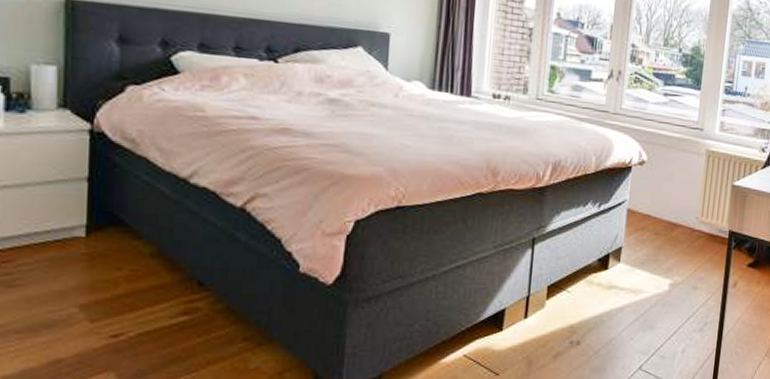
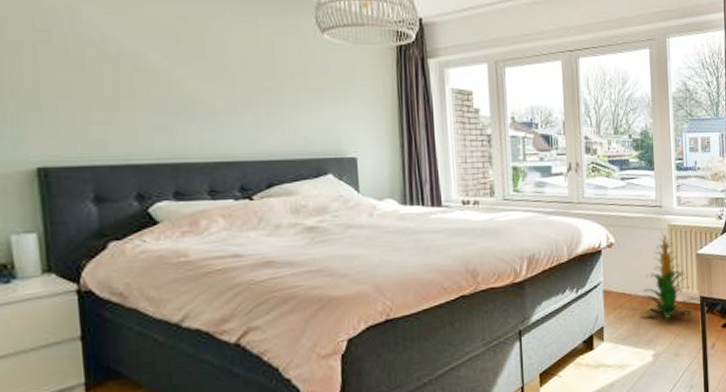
indoor plant: none [663,156,723,252] -> present [641,231,694,320]

